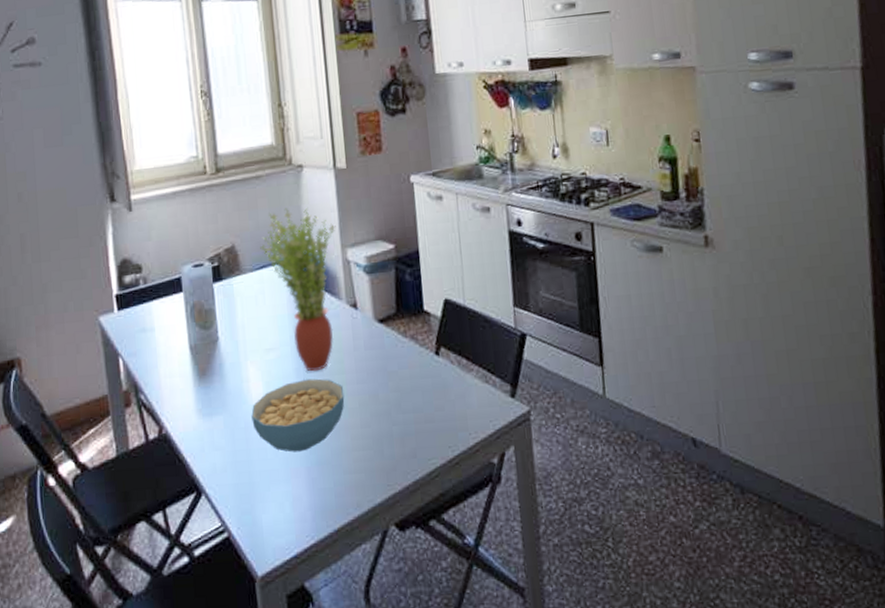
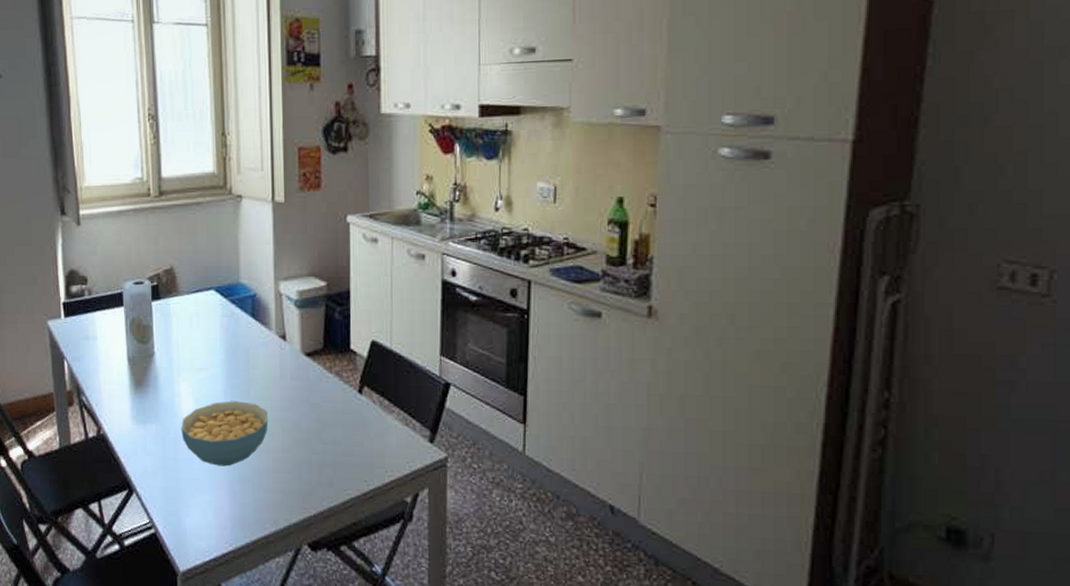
potted plant: present [260,207,336,372] -> none [197,236,271,395]

